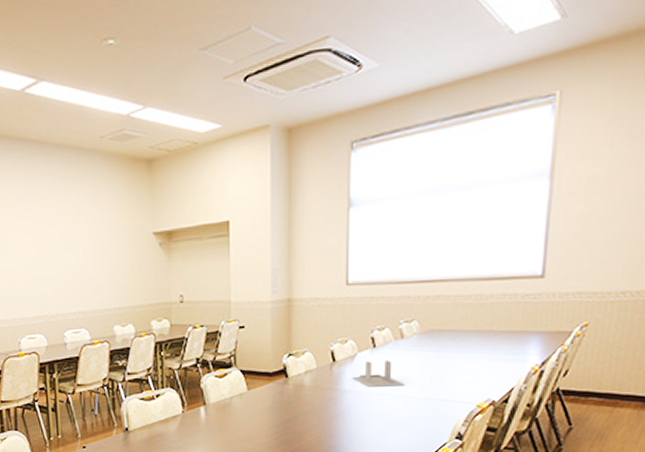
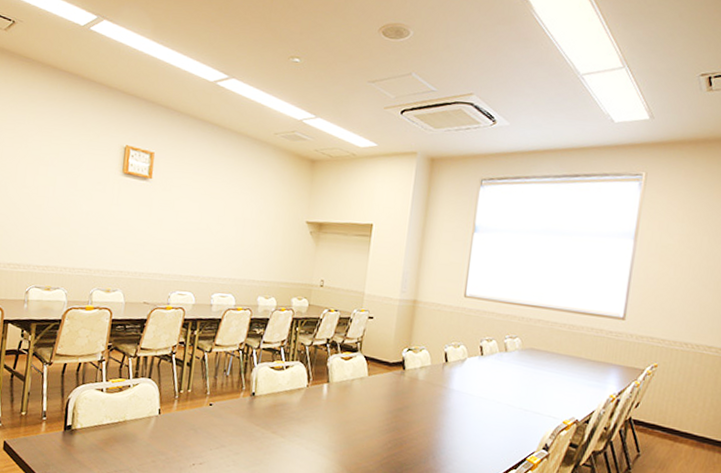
napkin holder: present [353,360,405,387] -> none [461,366,504,394]

